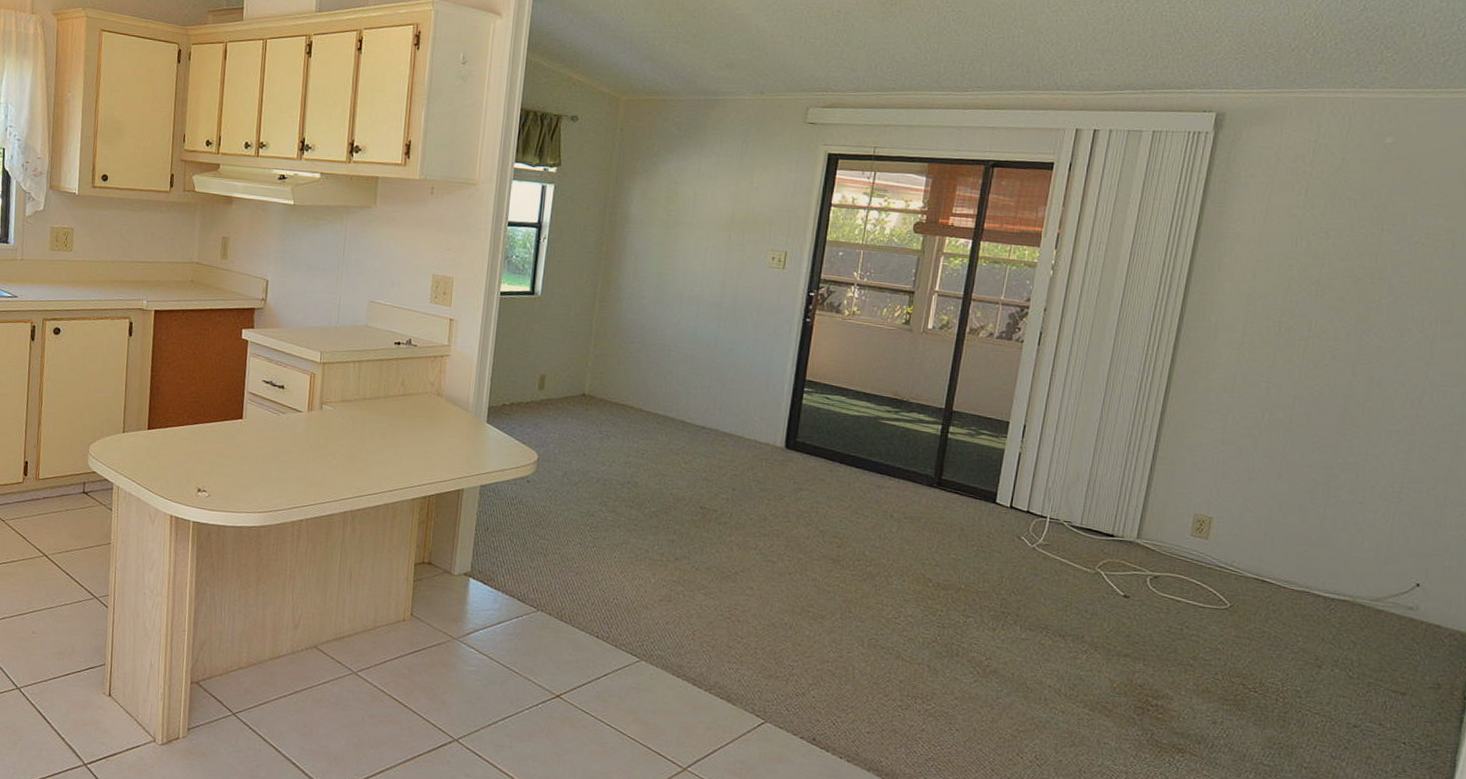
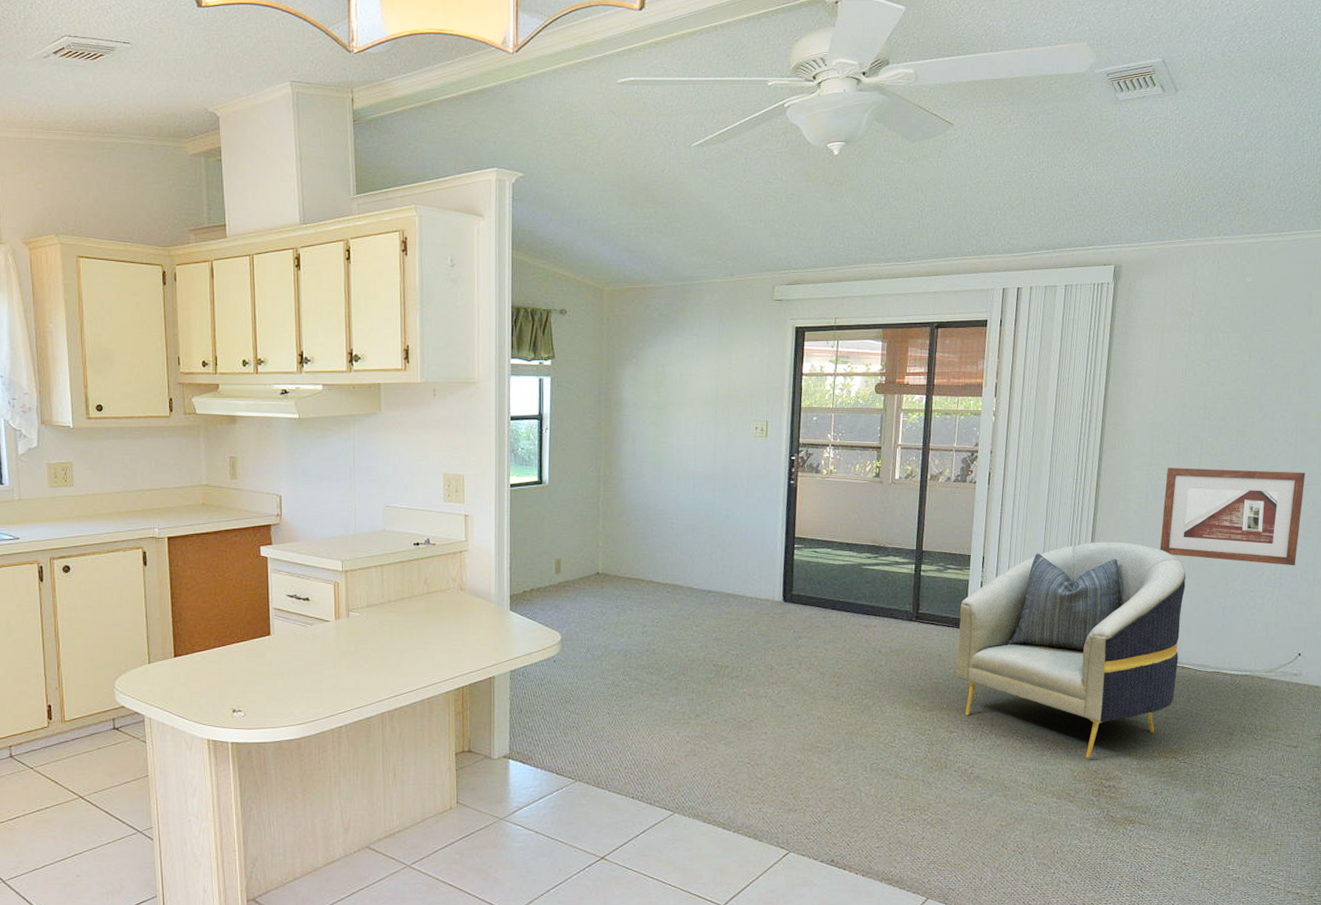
armchair: none [980,423,1277,669] -> present [956,541,1186,758]
picture frame: none [1245,348,1444,480] -> present [1160,468,1306,566]

